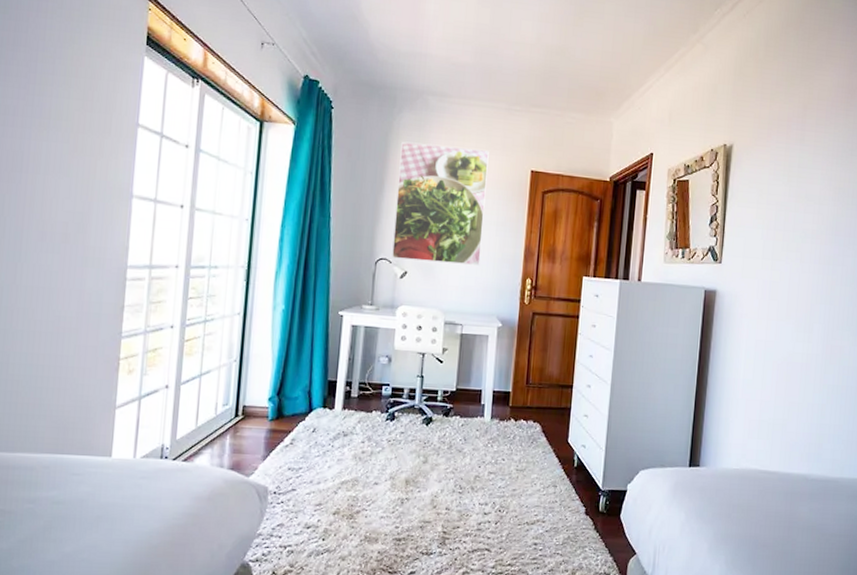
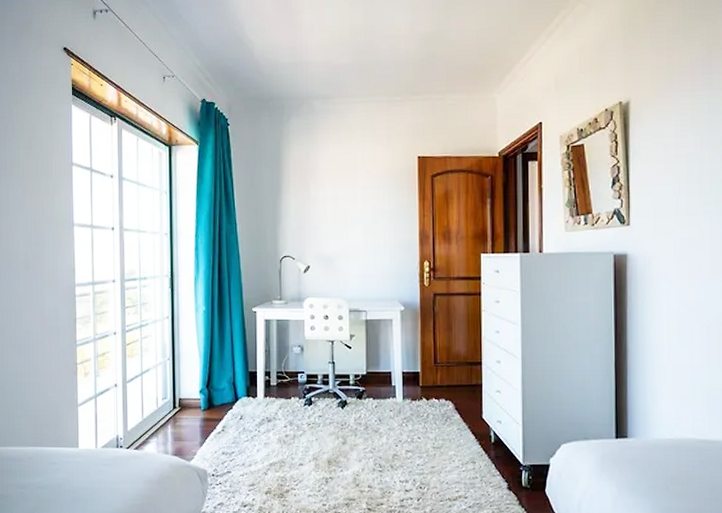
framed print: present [392,141,489,265] -> none [292,143,377,255]

